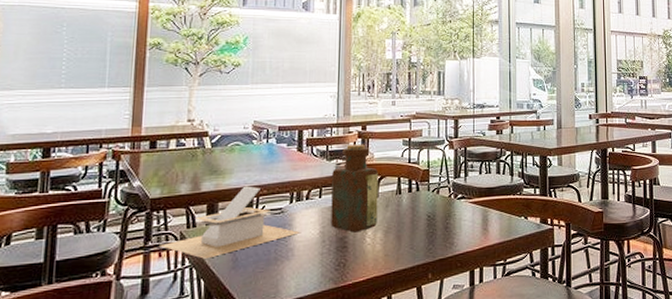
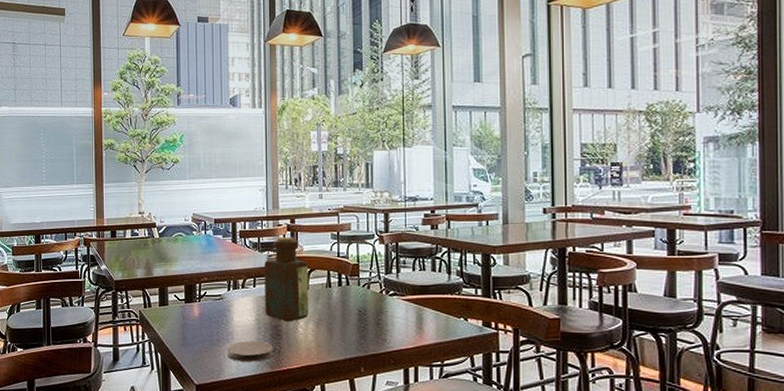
napkin holder: present [160,186,300,259] -> none [124,273,238,335]
coaster: none [285,255,338,280] -> present [226,341,273,362]

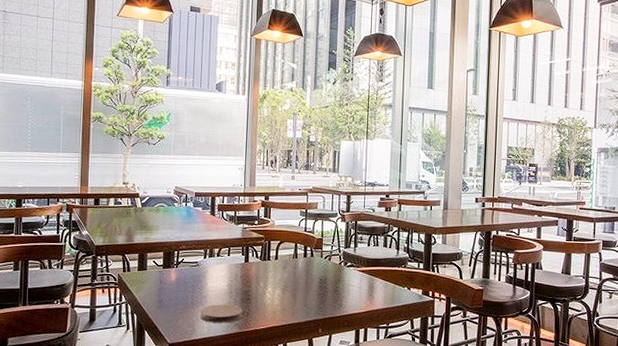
bottle: present [264,237,309,322] -> none [237,211,278,288]

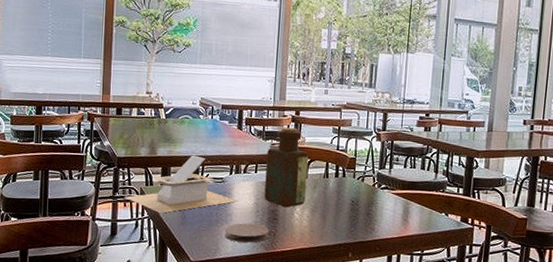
napkin holder: none [103,241,212,298] -> present [125,155,238,213]
bottle: none [237,211,278,288] -> present [264,127,309,208]

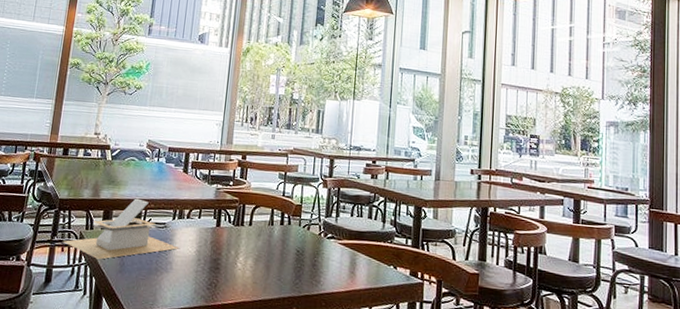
coaster: present [224,223,269,243] -> none [163,272,210,295]
bottle: present [264,127,309,208] -> none [206,171,254,256]

